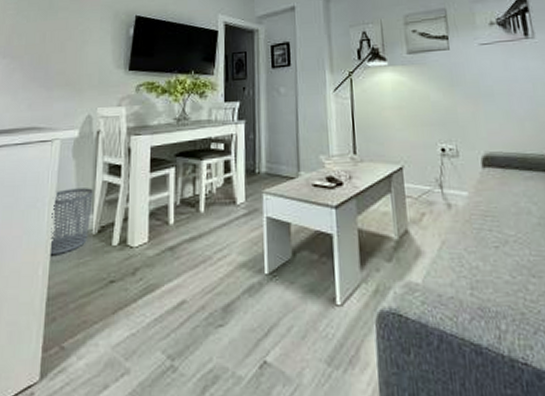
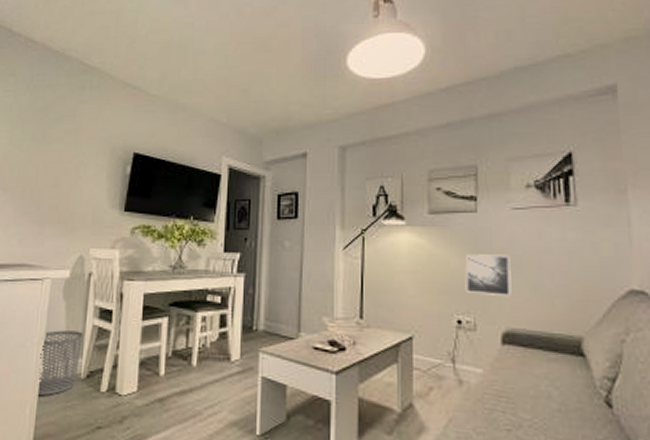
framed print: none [443,86,487,124] -> present [465,254,512,297]

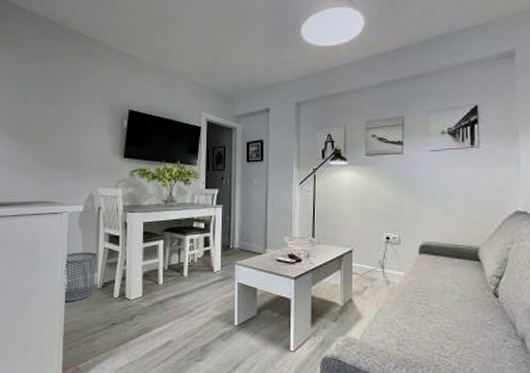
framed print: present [465,254,512,297] -> none [393,186,428,219]

